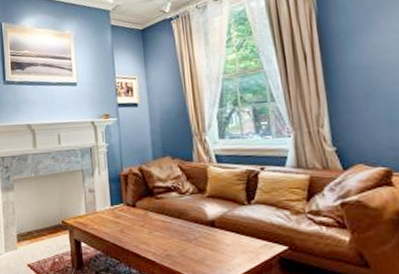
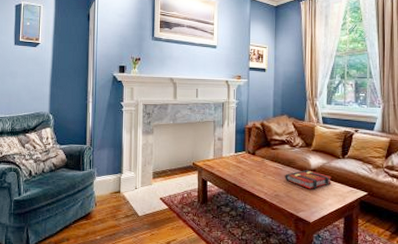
book: none [176,222,237,246] -> present [285,170,331,189]

